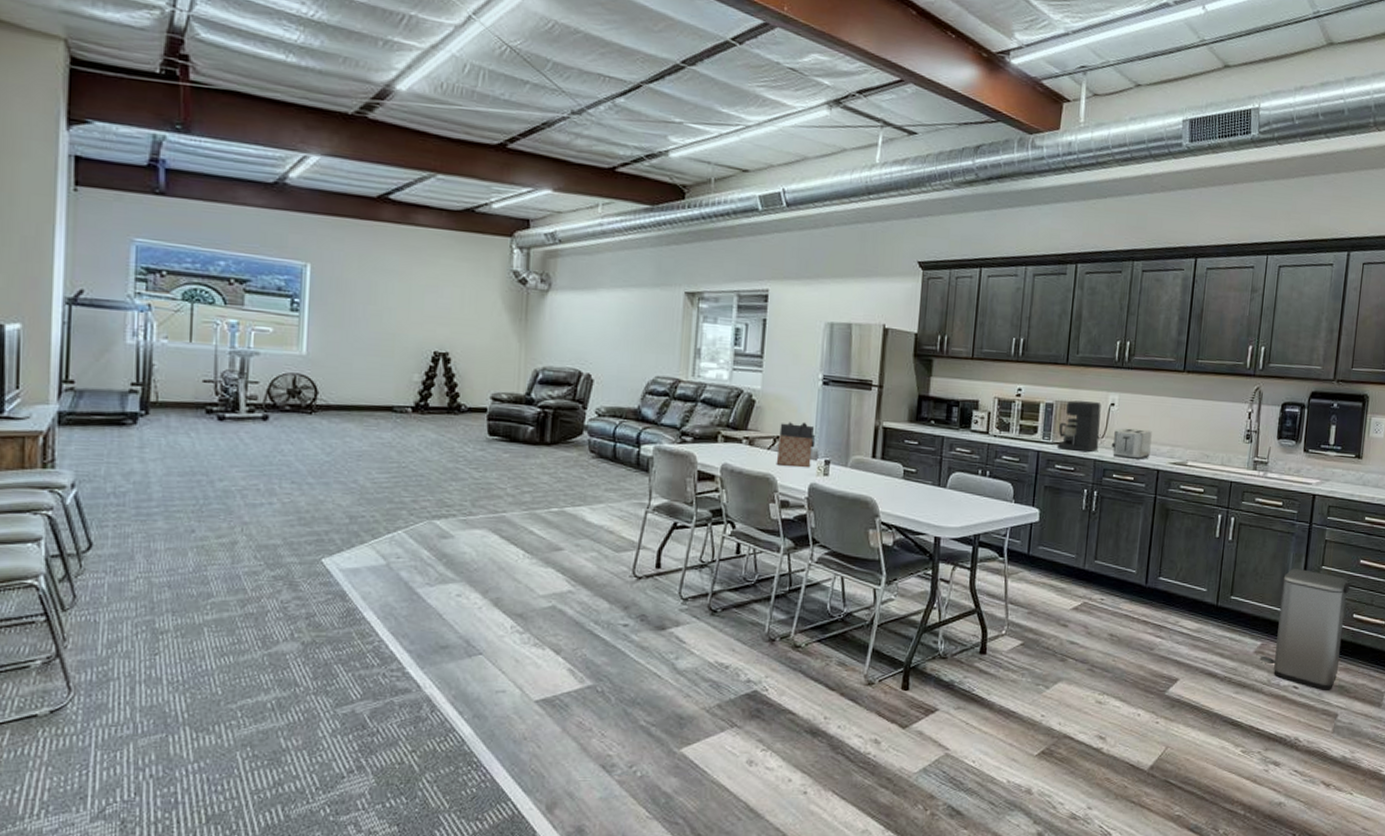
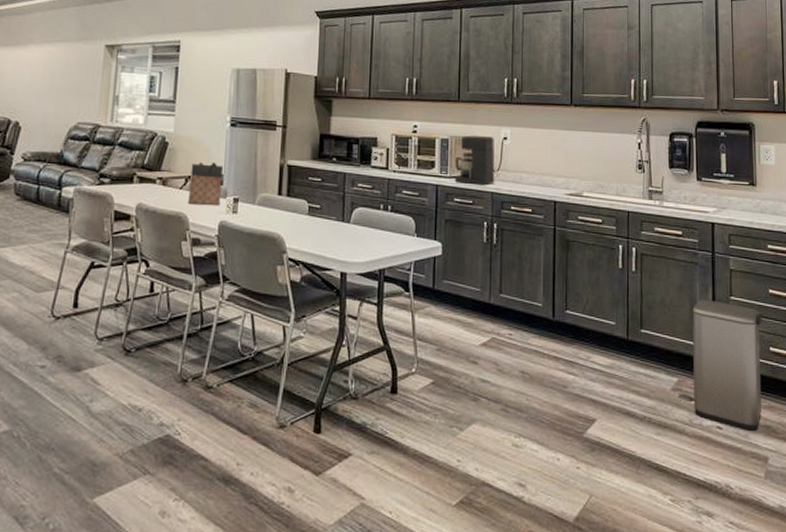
toaster: present [1111,428,1152,460] -> none [507,161,546,192]

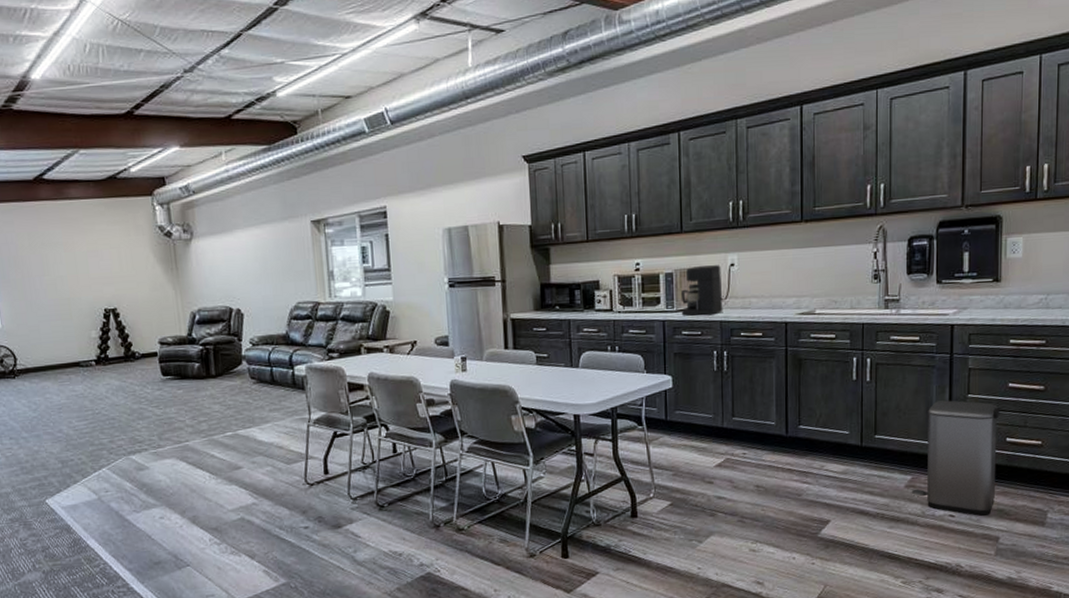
bag: present [187,162,223,206] -> none [415,324,449,368]

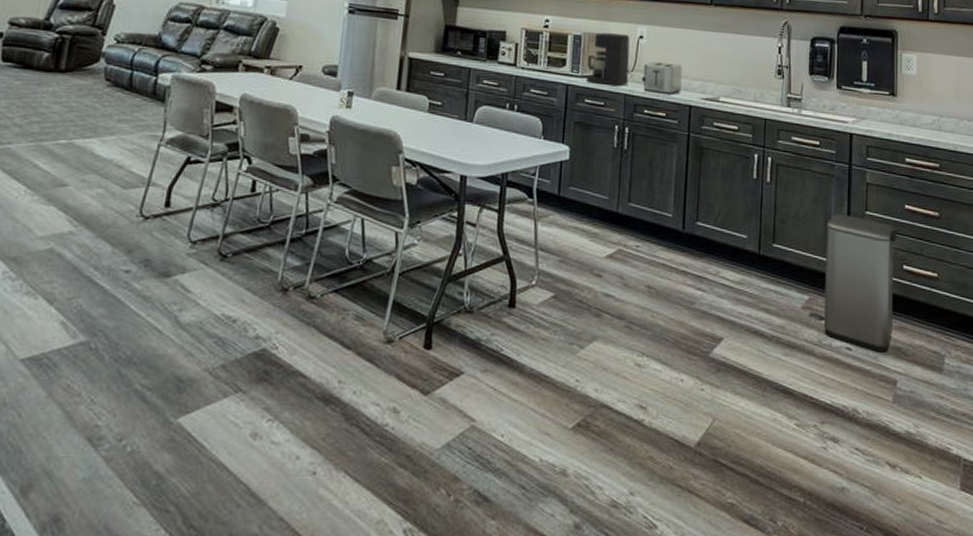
toaster: none [735,284,776,317] -> present [641,61,682,96]

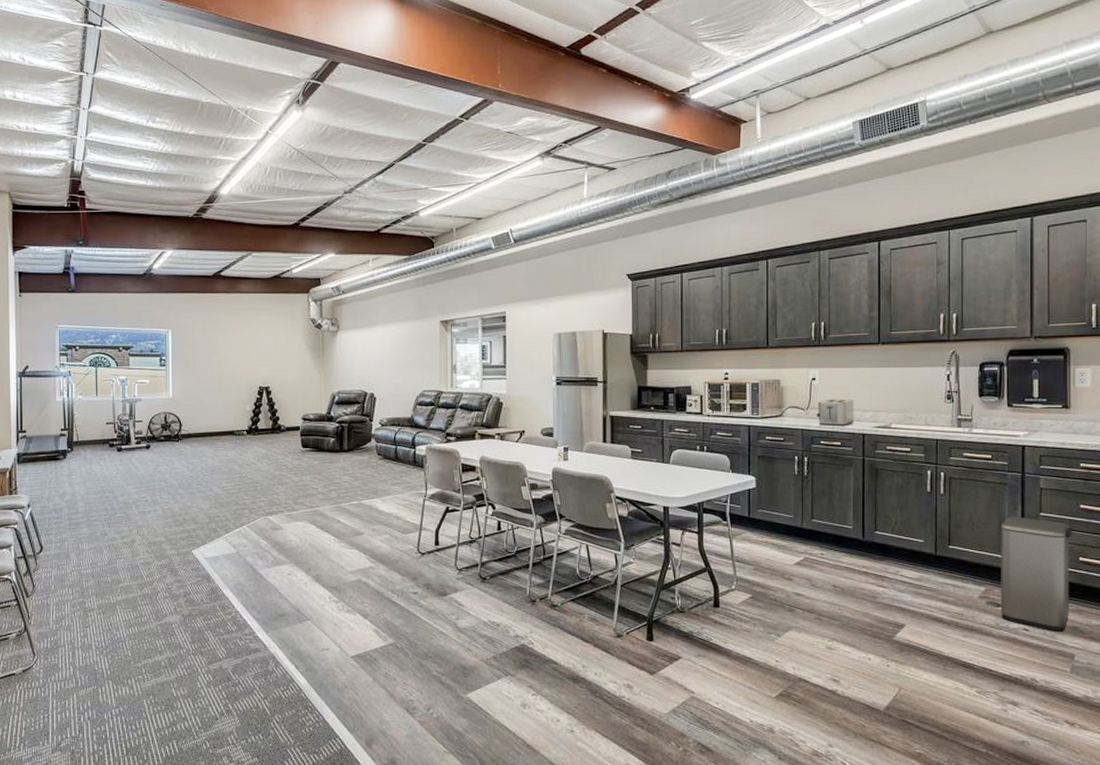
coffee maker: present [586,33,630,87] -> none [765,378,805,424]

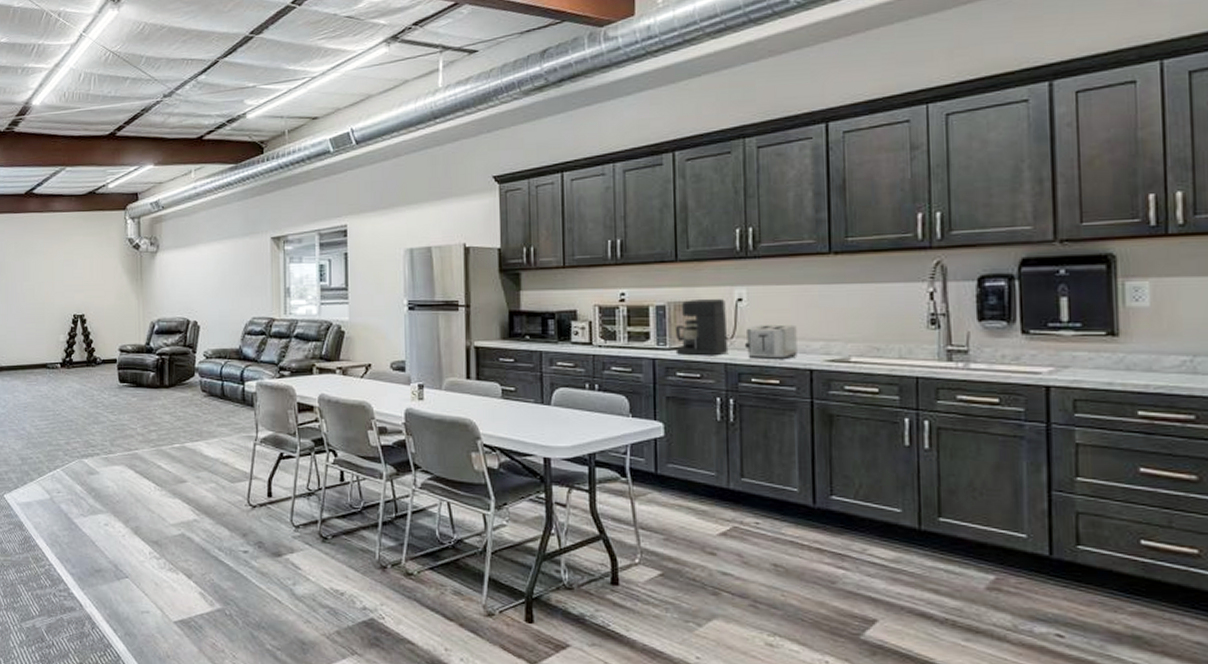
coffee maker: none [765,378,805,424] -> present [675,299,729,356]
pedal bin: present [985,517,1072,632] -> none [995,482,1128,642]

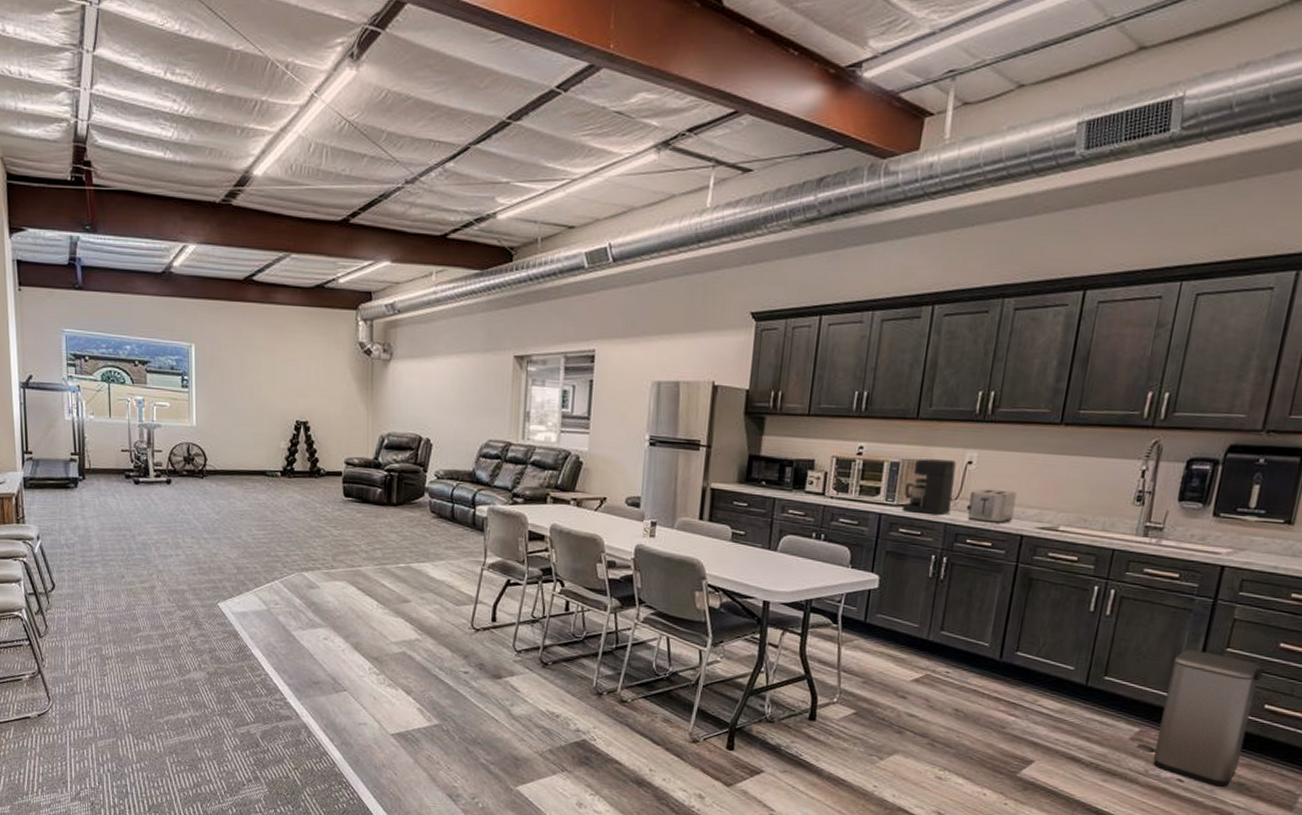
pedal bin: none [995,482,1128,642] -> present [1136,649,1264,787]

